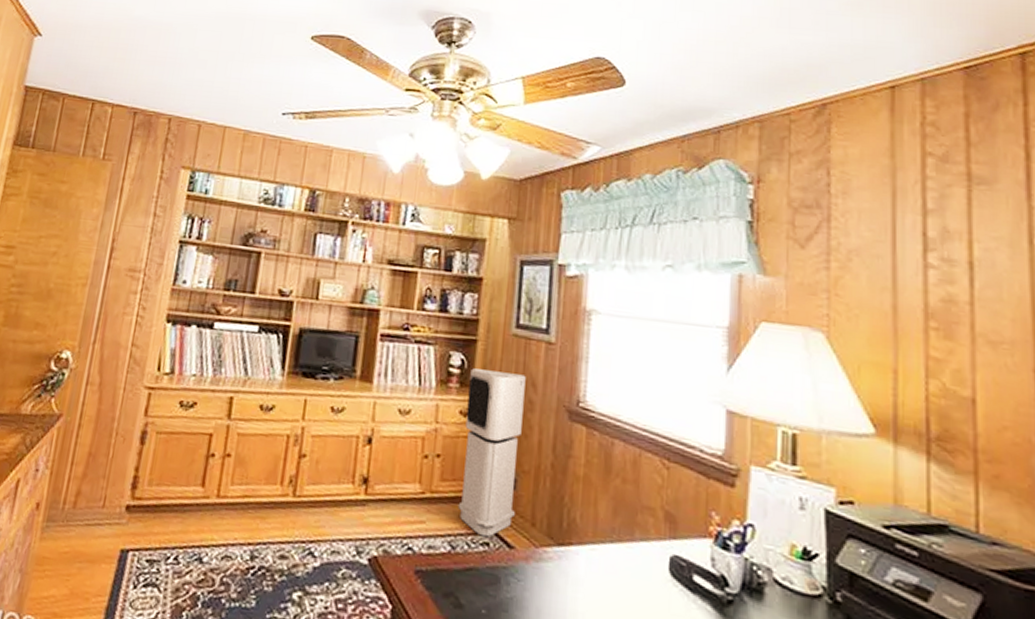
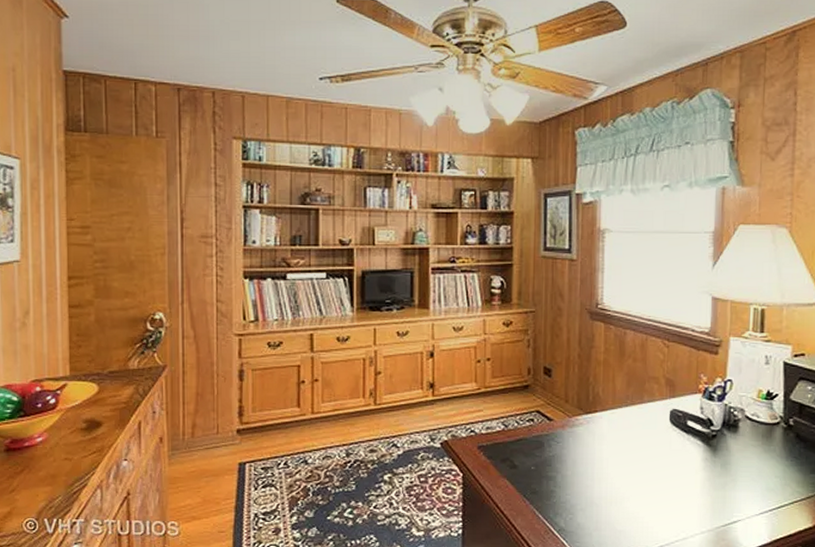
air purifier: present [457,368,526,537] -> none [507,287,554,415]

